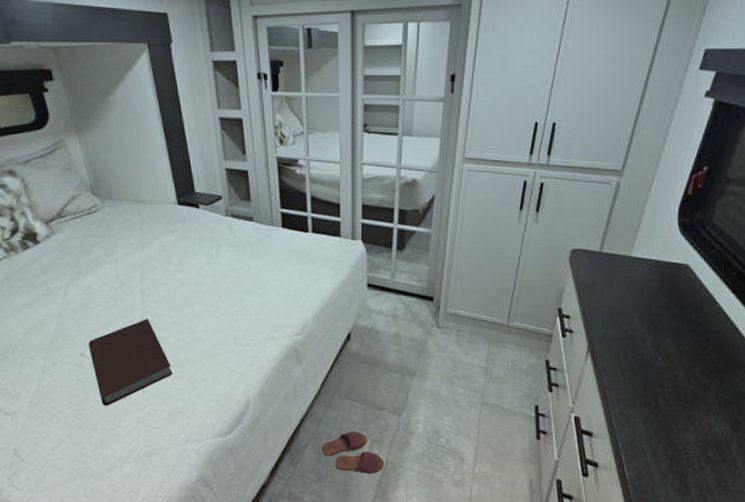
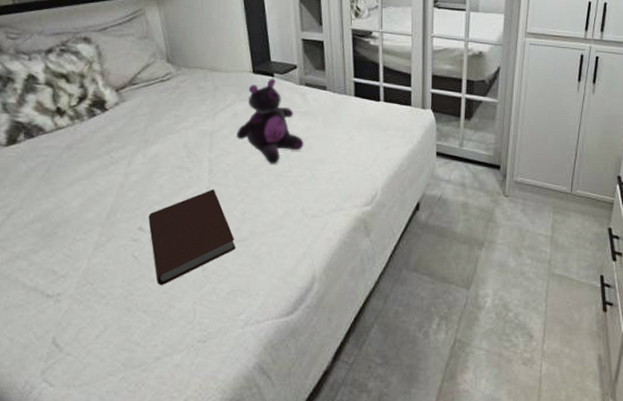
stuffed animal: none [166,209,233,295] -> present [236,78,304,164]
slippers: present [322,431,384,474] -> none [388,307,452,354]

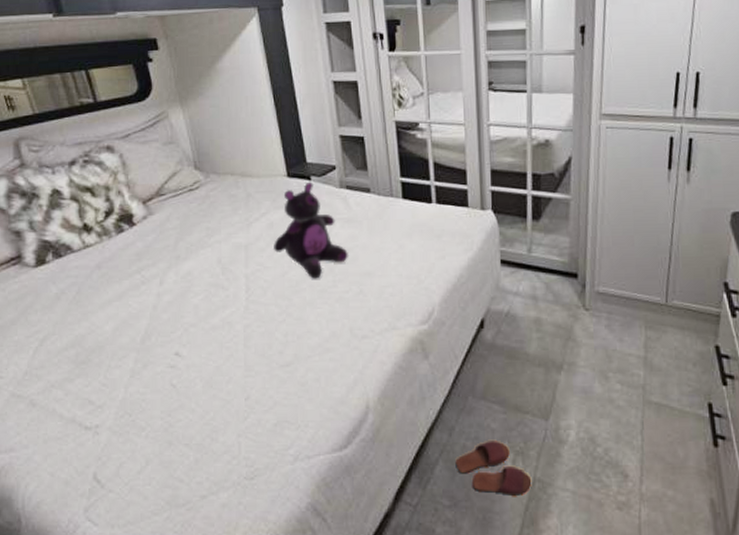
book: present [148,189,236,285] -> none [185,309,280,416]
slippers: none [388,307,452,354] -> present [455,441,531,496]

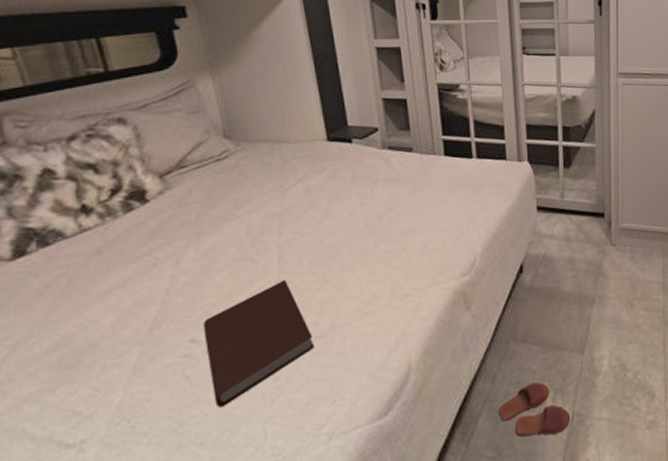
book: none [185,309,280,416] -> present [203,280,315,407]
stuffed animal: present [274,181,348,279] -> none [311,144,390,242]

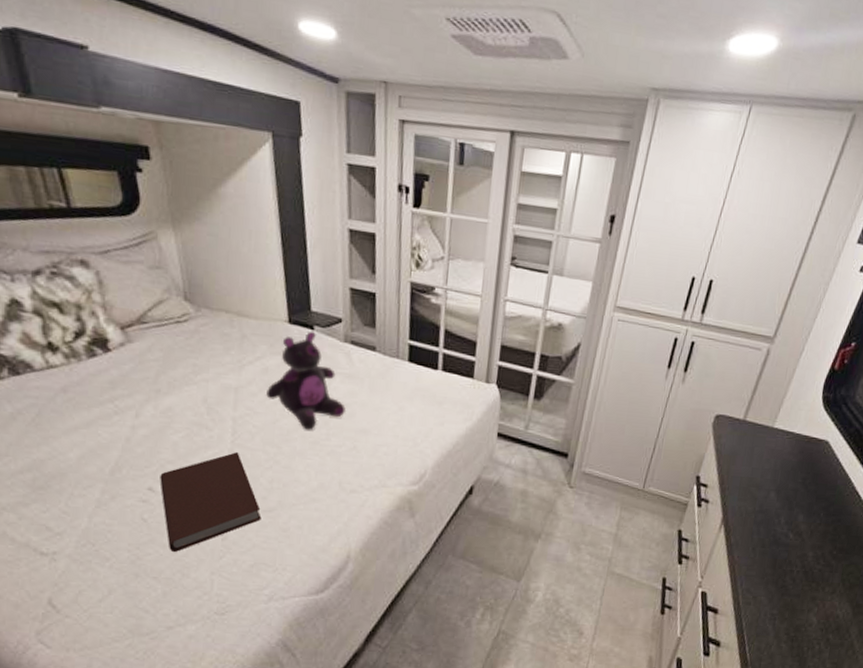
stuffed animal: none [311,144,390,242] -> present [266,331,346,430]
slippers: present [498,381,570,437] -> none [428,595,496,644]

